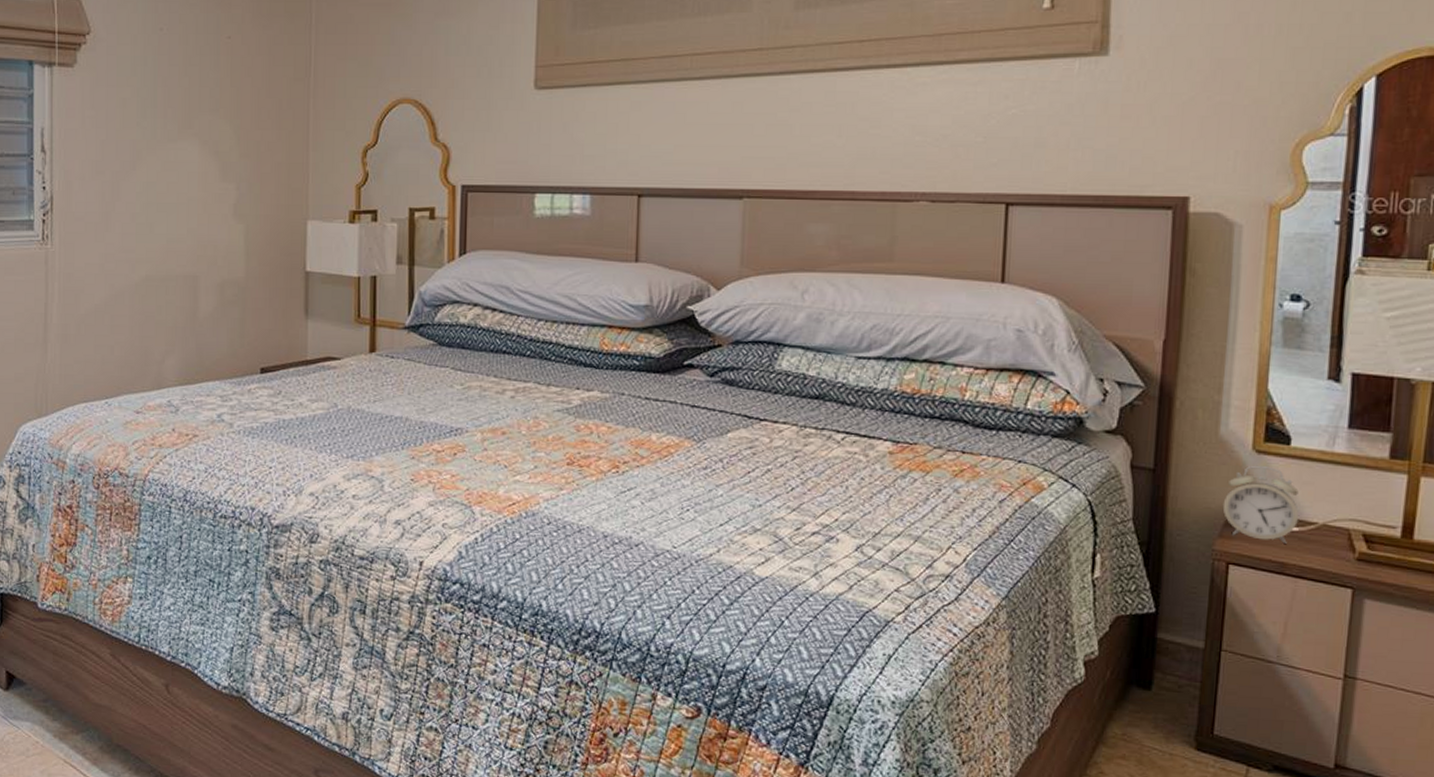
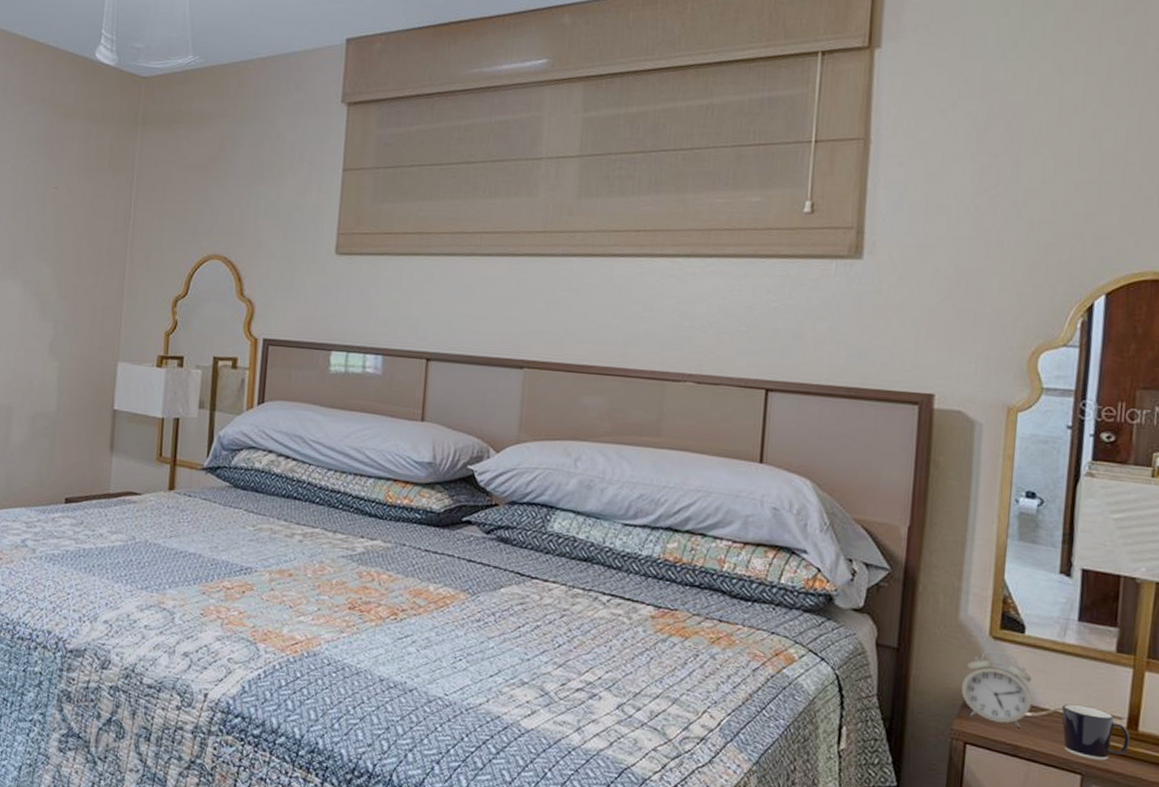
mug: none [1331,515,1404,572] -> present [1062,703,1130,761]

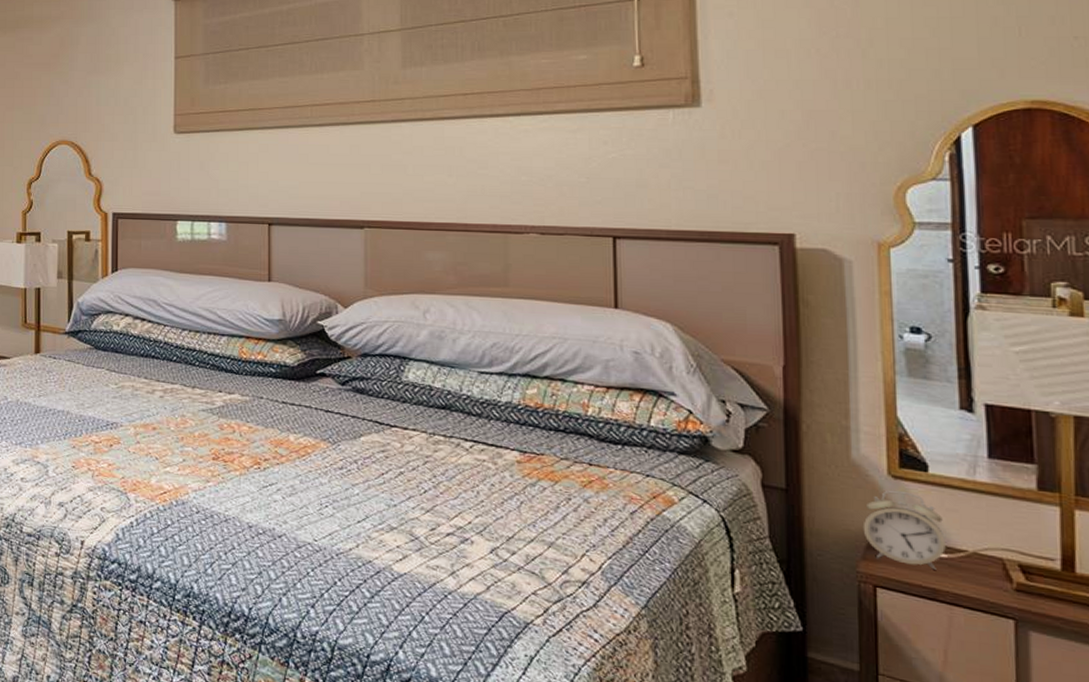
mug: present [1062,703,1130,761] -> none [982,544,1067,605]

